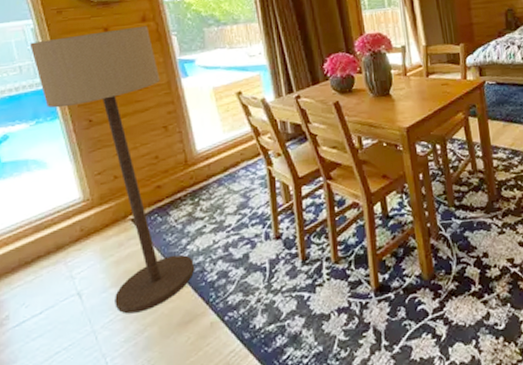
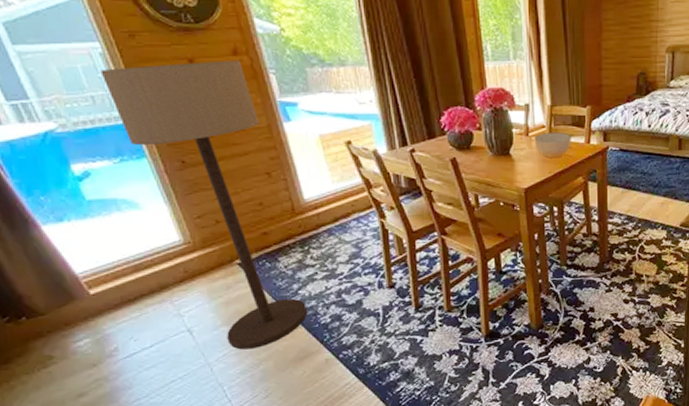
bowl: none [412,70,449,96] -> present [534,132,571,158]

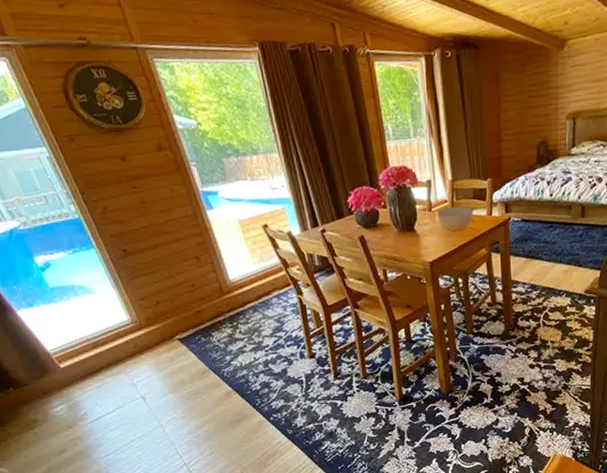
floor lamp: present [100,60,307,350] -> none [49,155,240,414]

